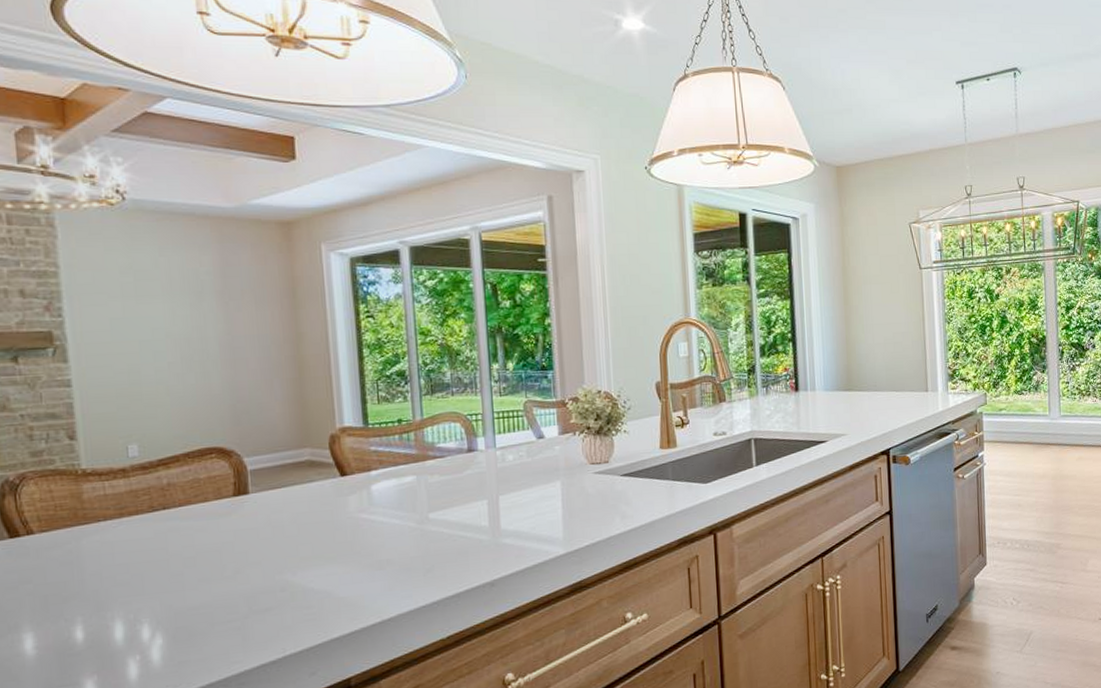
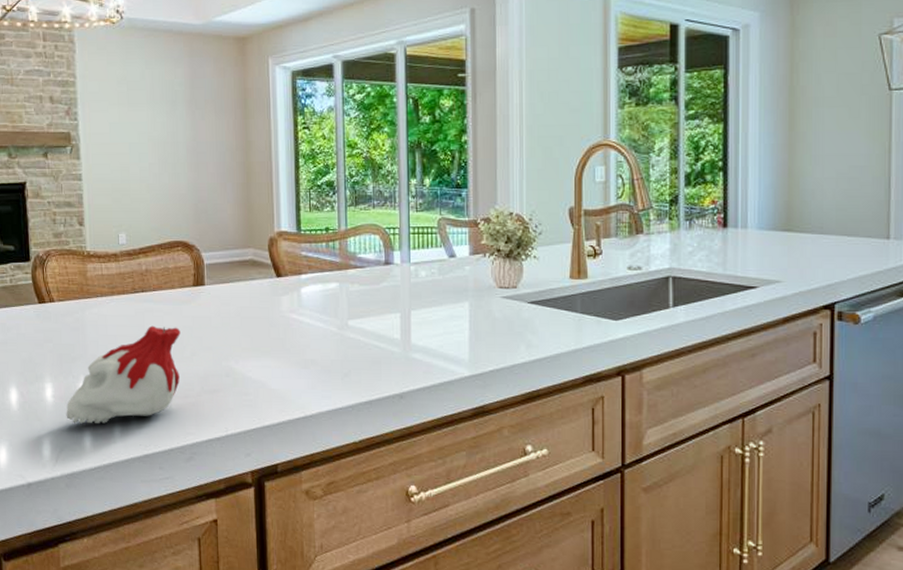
candle: none [56,544,220,676] -> present [66,325,181,424]

